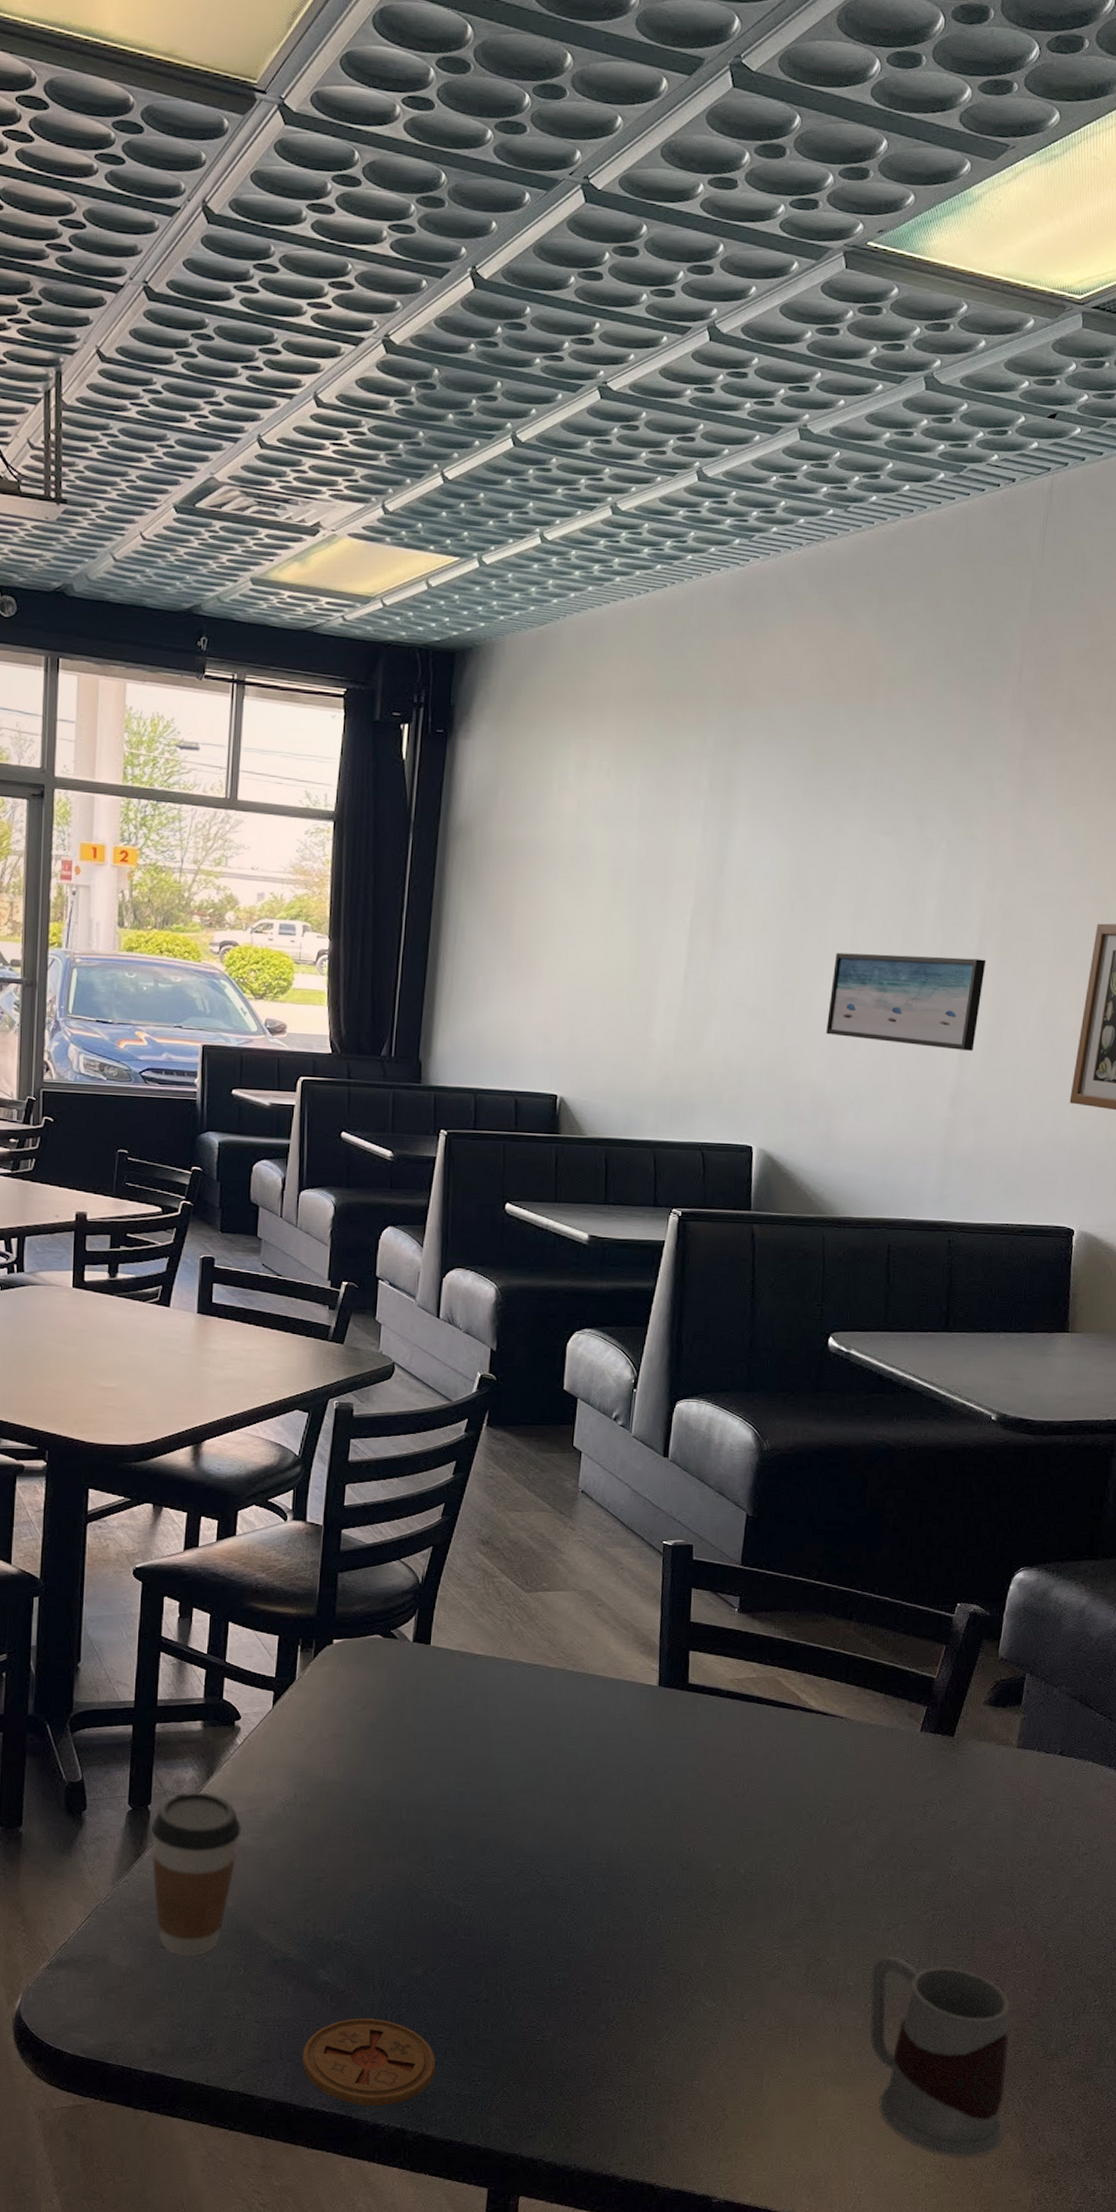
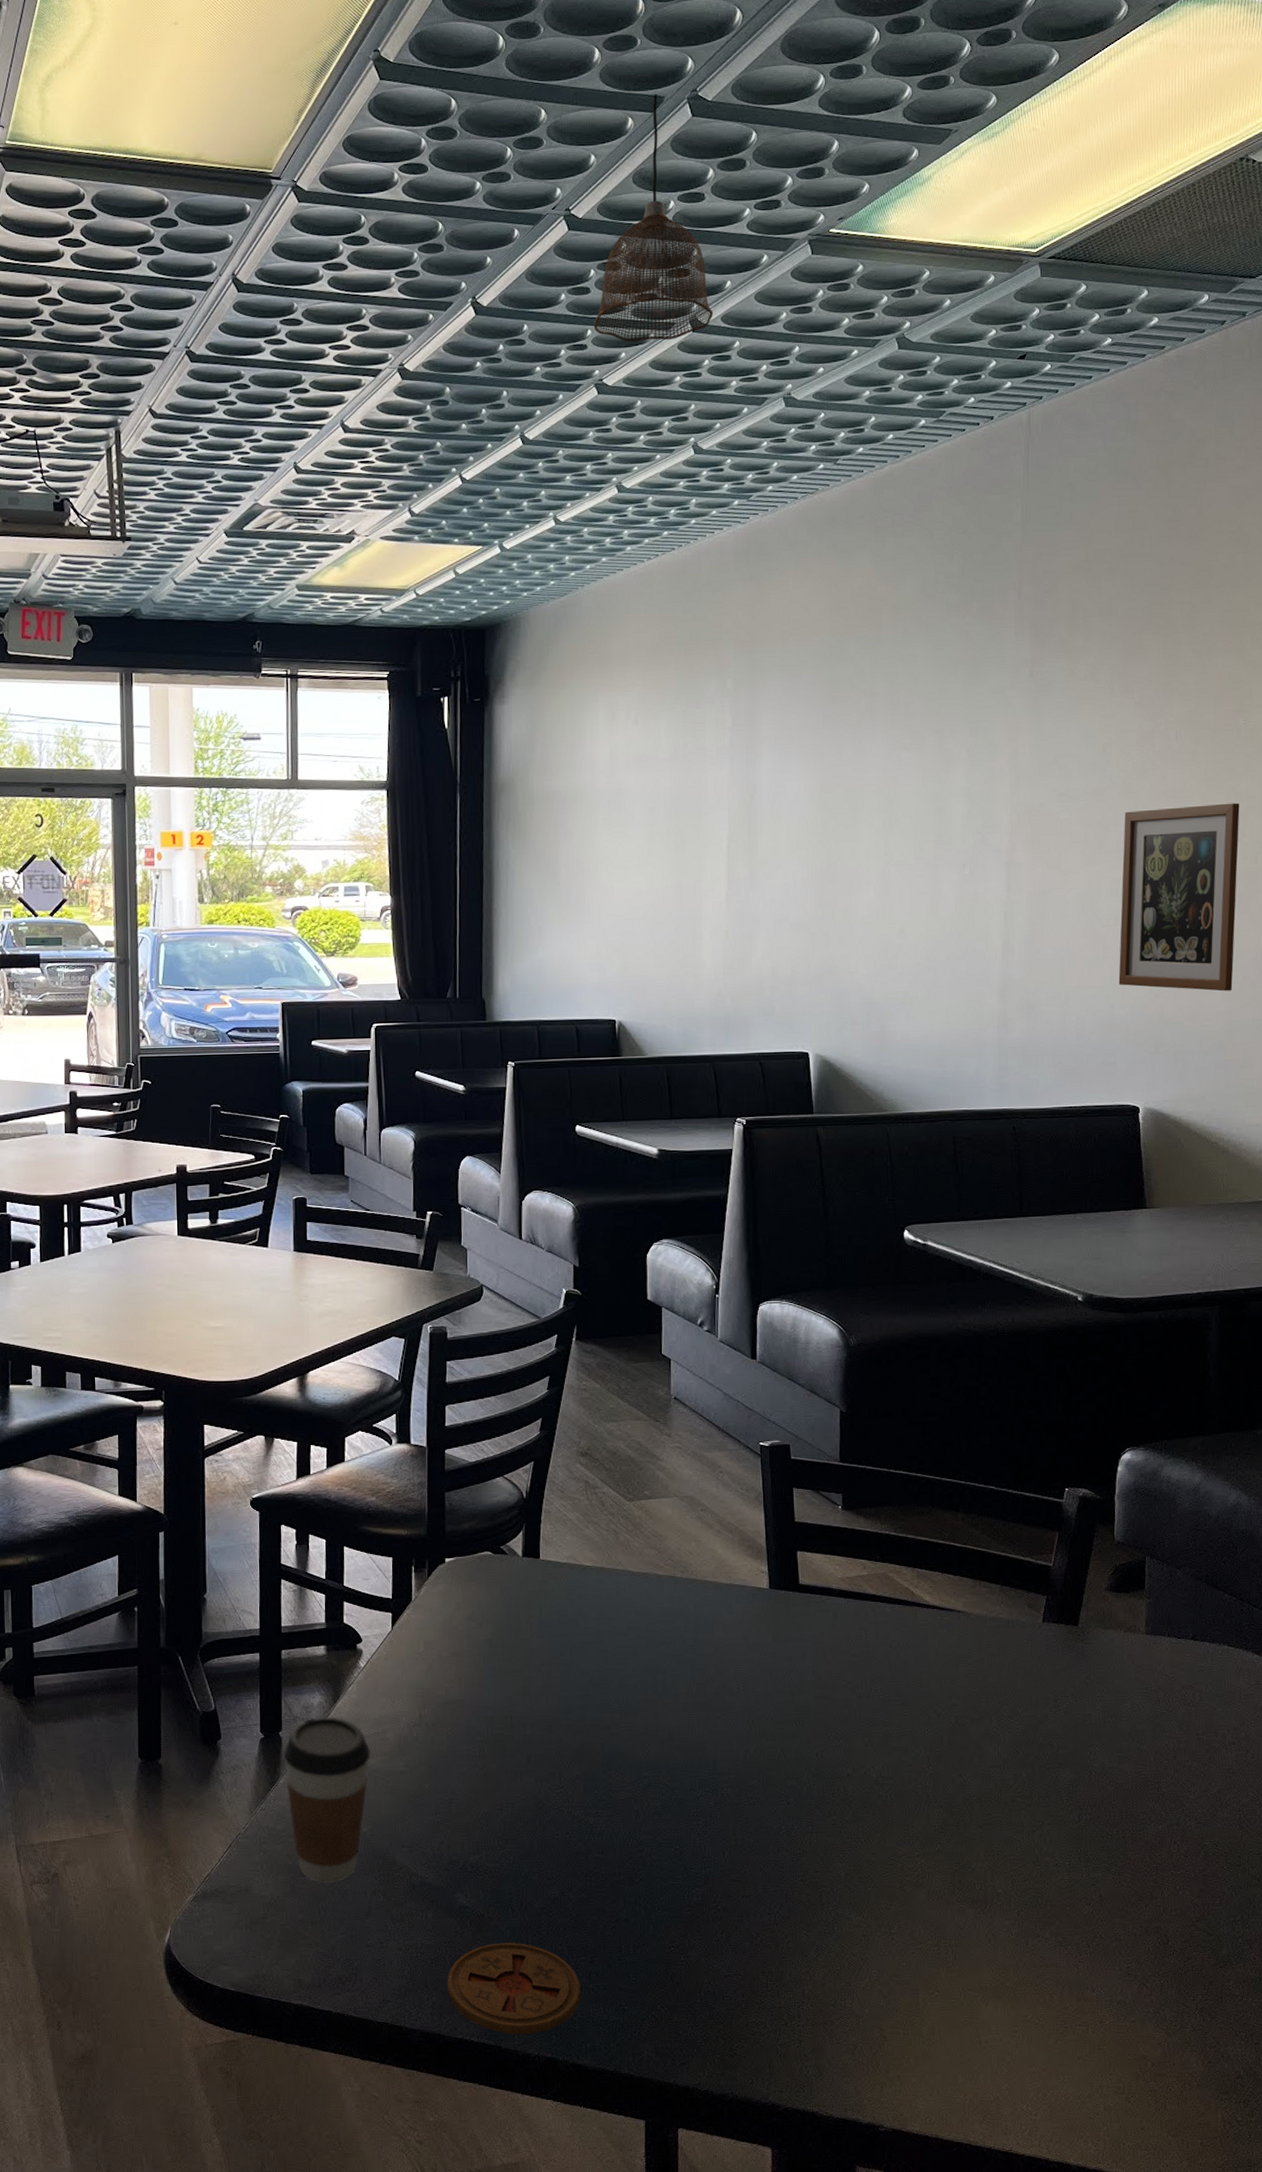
pendant lamp: none [602,54,734,346] -> present [593,94,714,342]
wall art: present [826,952,987,1051] -> none [868,856,1019,944]
mug: present [870,1956,1010,2157] -> none [1020,1860,1183,2077]

